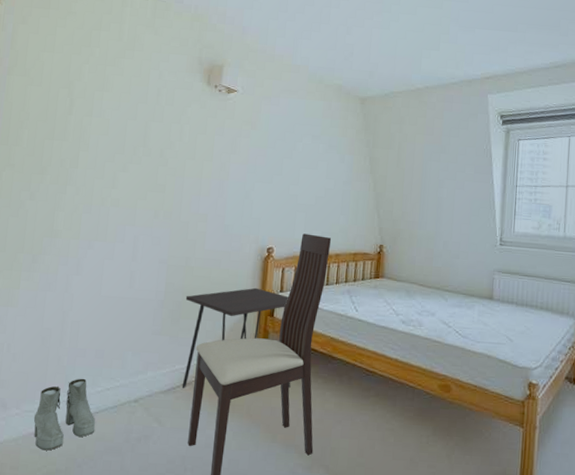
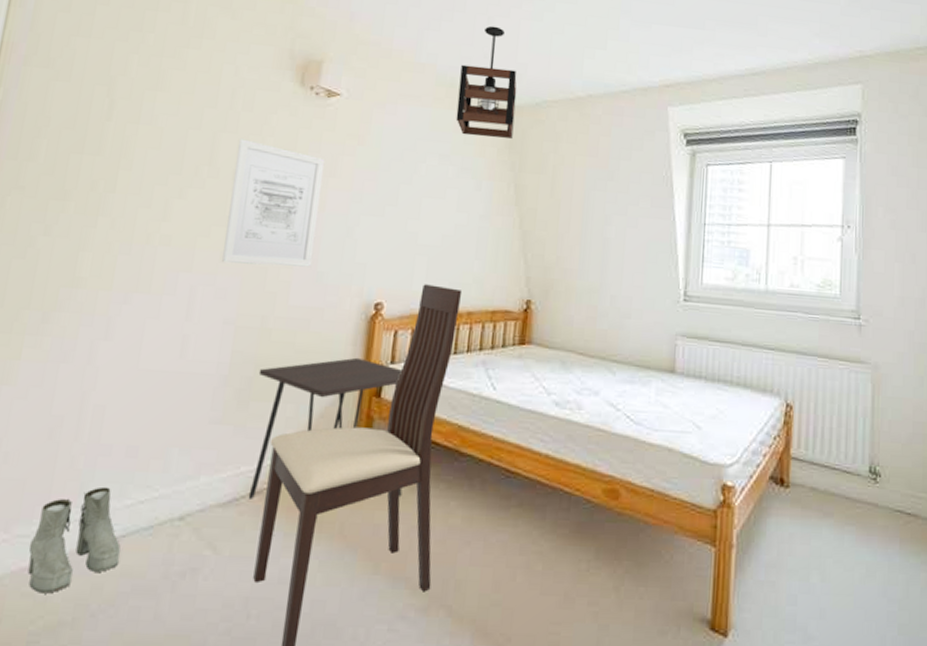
wall art: none [156,126,228,222] -> present [222,139,325,267]
pendant light: none [324,34,370,123] -> present [456,25,517,139]

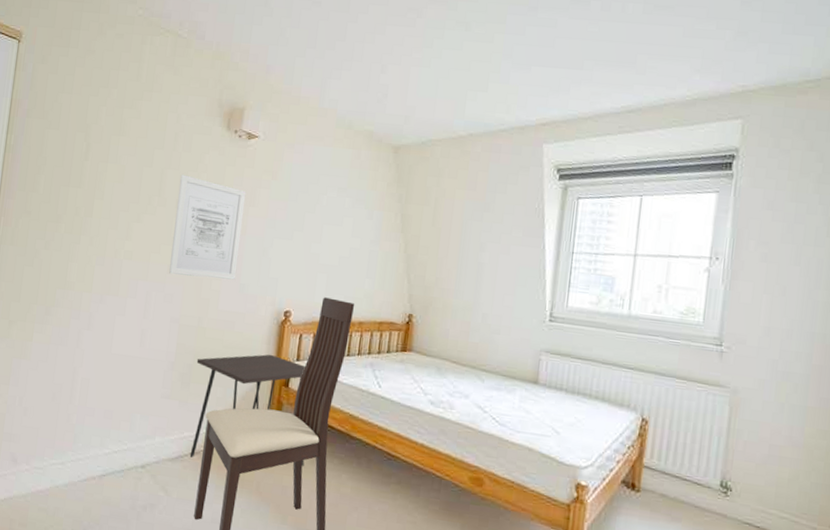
boots: present [27,486,121,594] -> none [42,438,102,511]
pendant light: present [456,25,517,139] -> none [352,73,406,174]

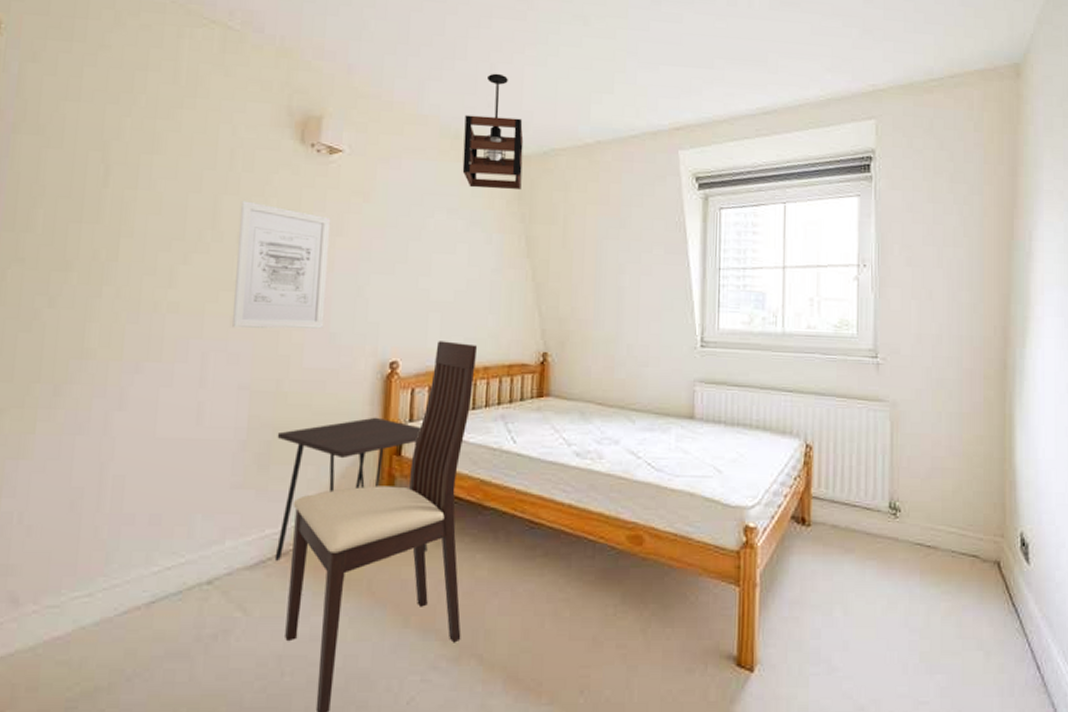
pendant light: none [352,73,406,174] -> present [462,73,524,190]

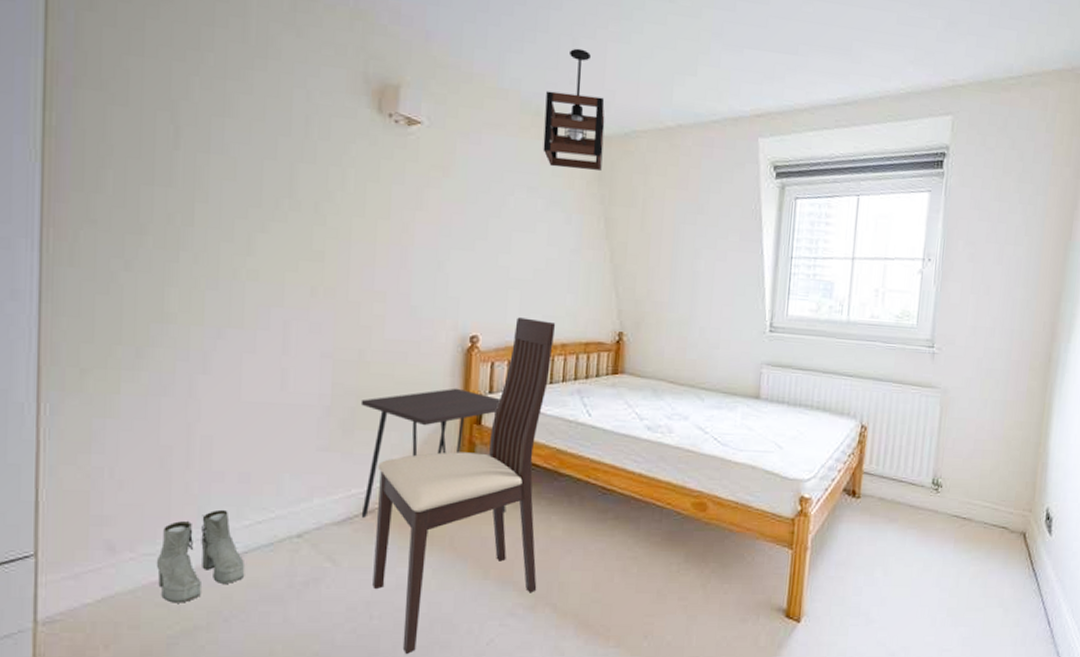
boots: none [59,555,151,661] -> present [156,509,244,603]
wall art: present [232,201,331,329] -> none [313,170,411,302]

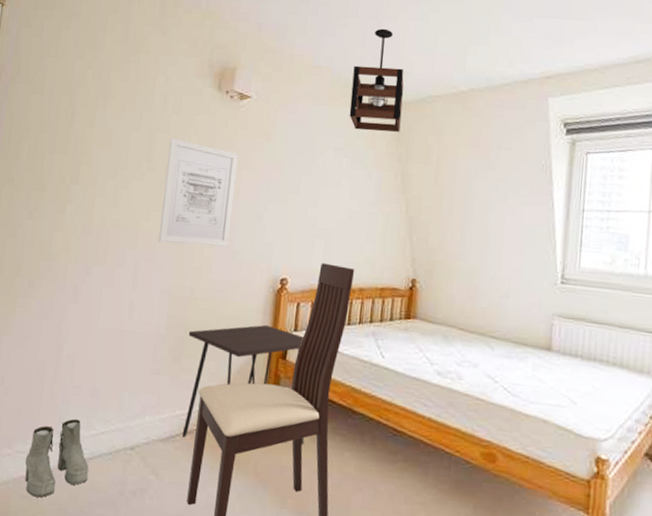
wall art: none [313,170,411,302] -> present [159,138,239,247]

